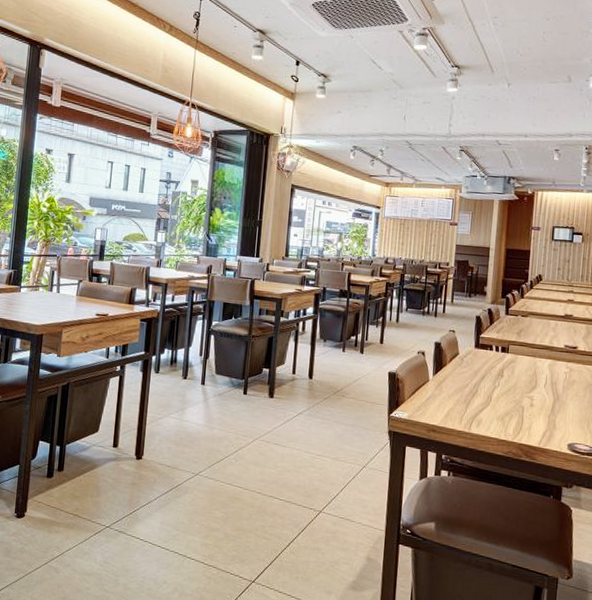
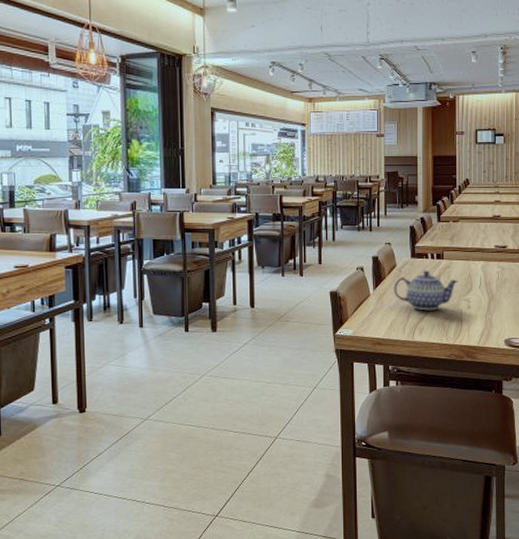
teapot: none [453,362,523,404] -> present [394,270,459,311]

